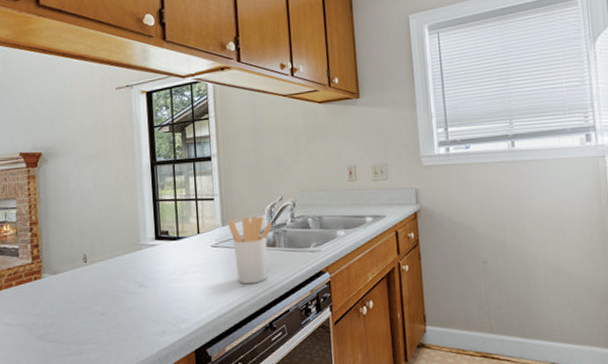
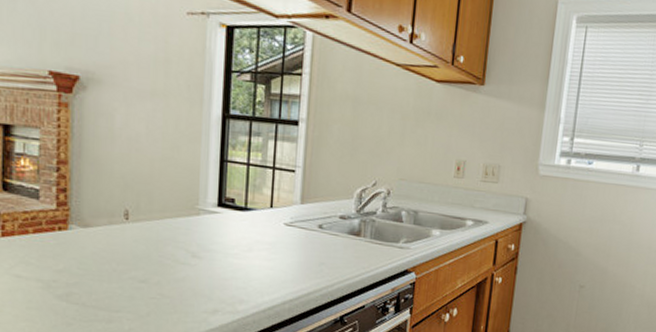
utensil holder: present [228,216,272,285] -> none [308,197,360,273]

